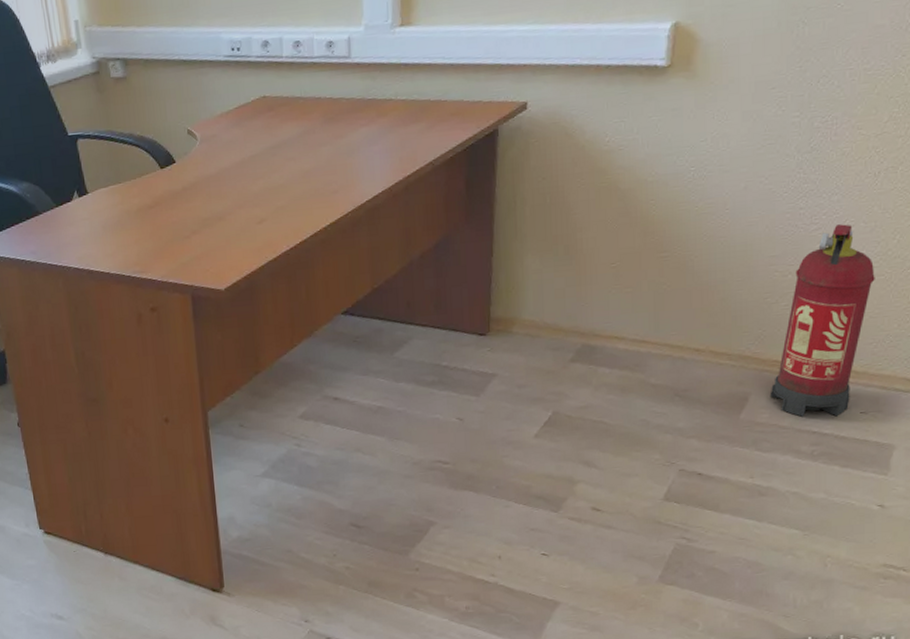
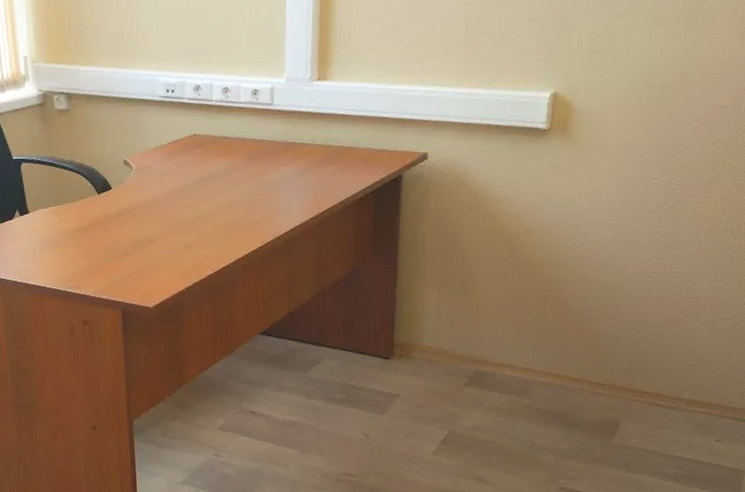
fire extinguisher: present [770,224,875,417] -> none [638,273,725,443]

